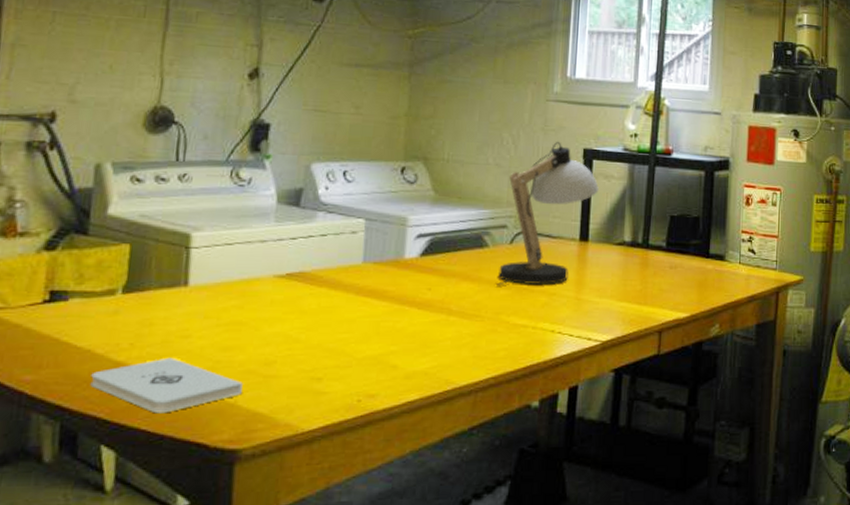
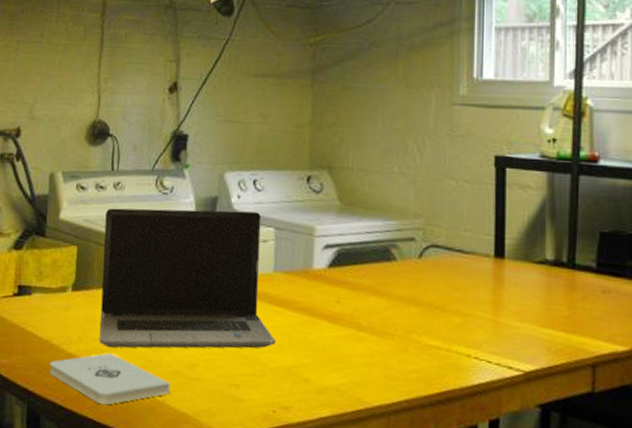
laptop computer: none [157,201,363,351] -> present [99,208,276,349]
desk lamp: present [496,141,599,286] -> none [406,147,514,304]

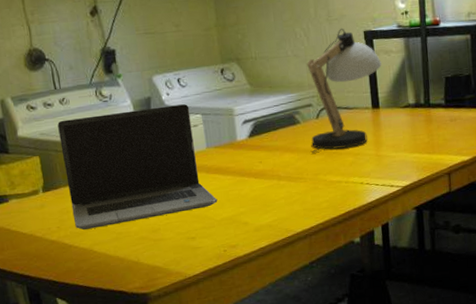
notepad: present [49,352,170,405] -> none [37,233,141,274]
desk lamp: none [406,147,514,304] -> present [307,28,382,154]

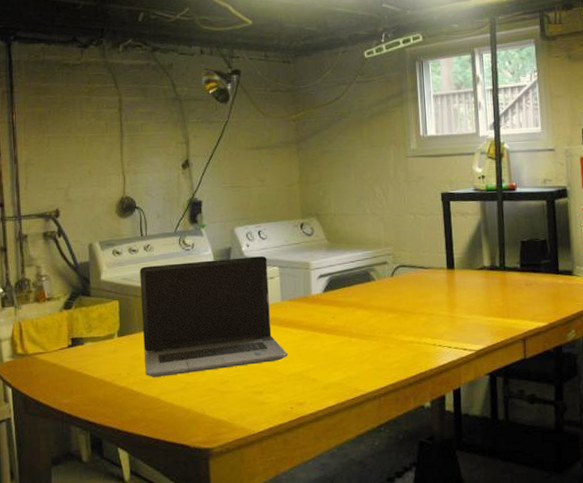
desk lamp: present [307,28,382,154] -> none [384,189,458,311]

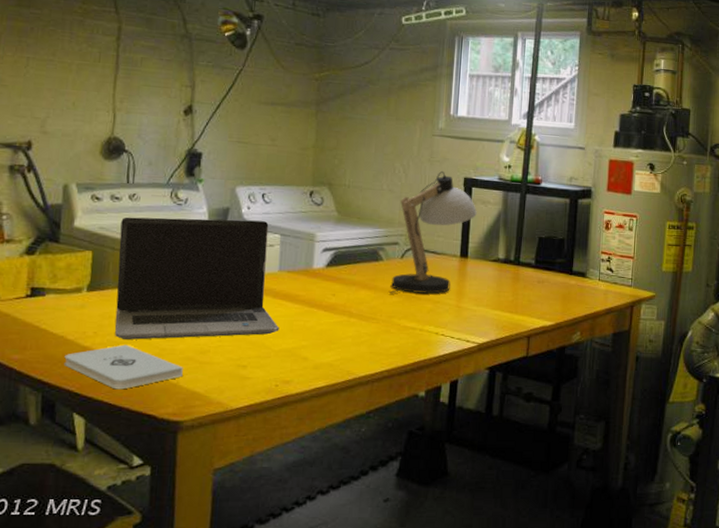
notepad: none [105,381,207,424] -> present [64,344,183,390]
desk lamp: none [384,189,458,311] -> present [390,170,477,294]

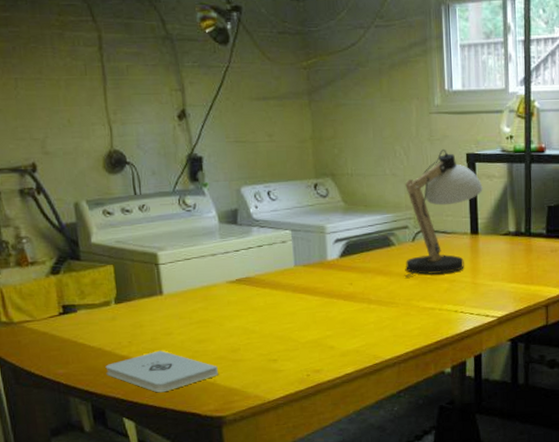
laptop computer: present [115,217,280,340] -> none [135,219,303,346]

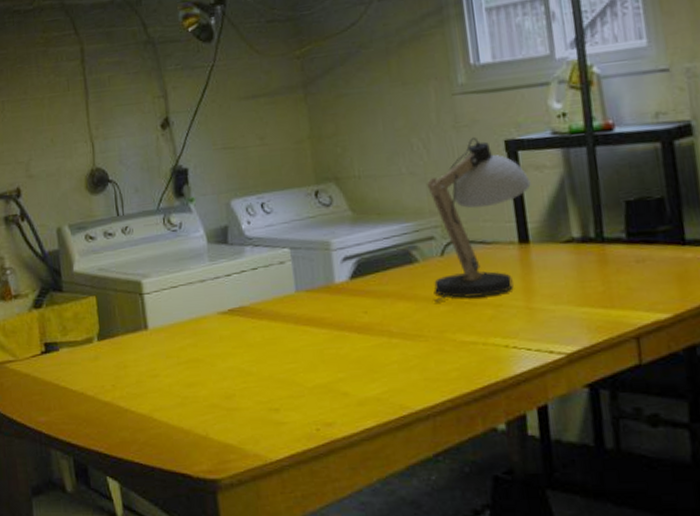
notepad: present [105,350,218,393] -> none [88,395,211,448]

